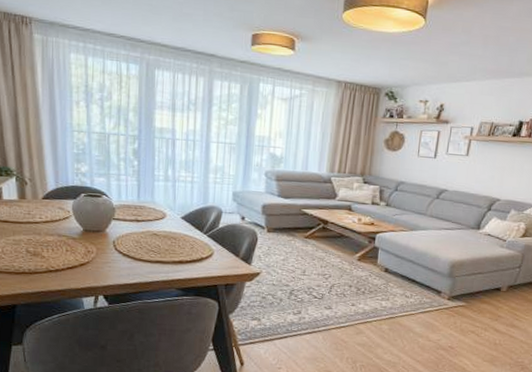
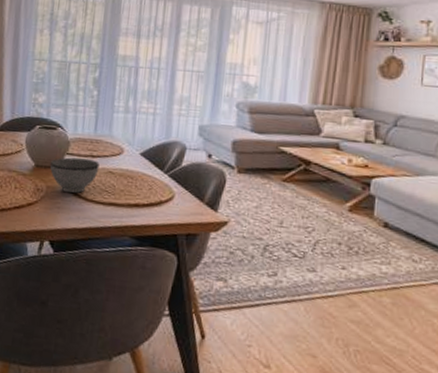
bowl: none [97,222,145,254] -> present [49,157,100,193]

